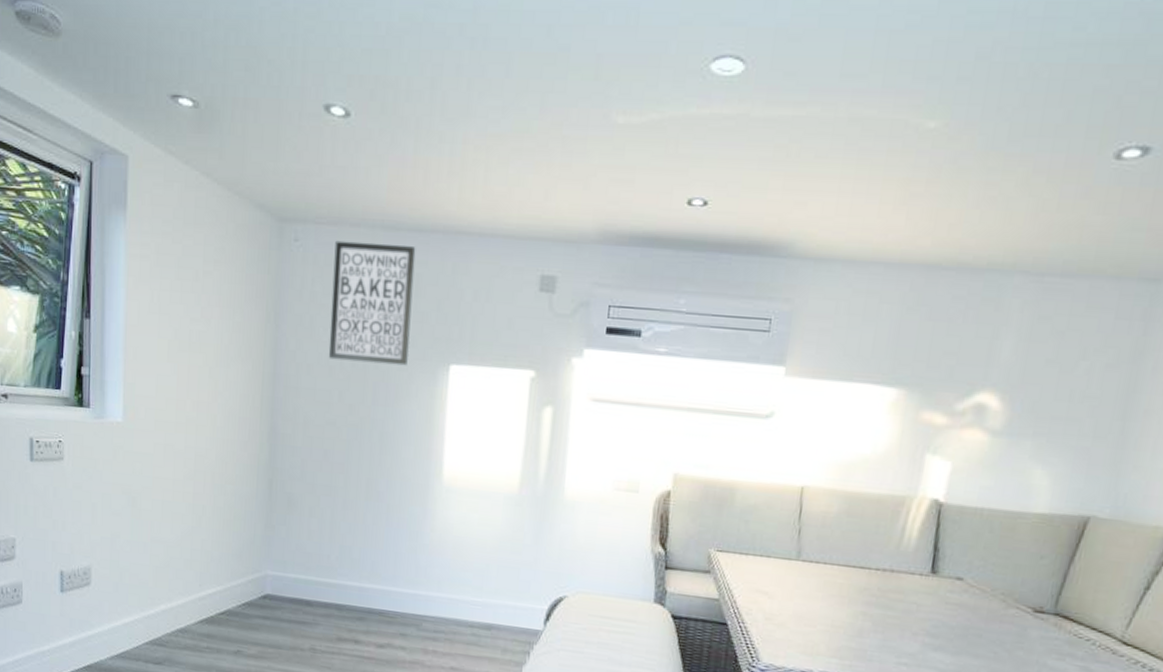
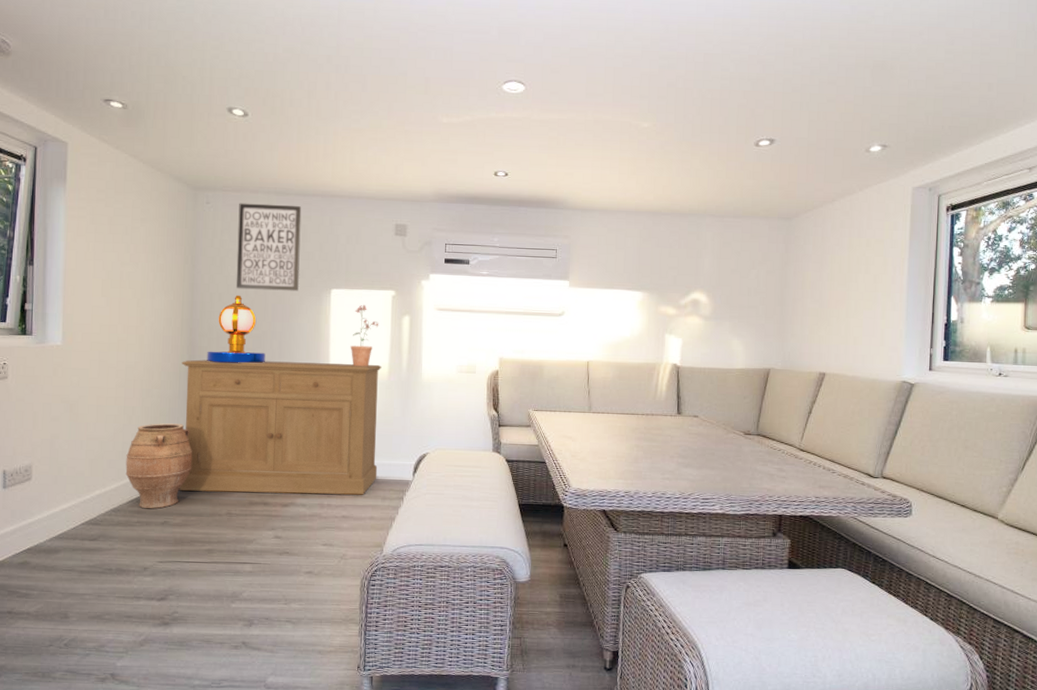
vase: none [194,528,272,634] -> present [125,423,193,509]
sideboard: none [255,450,512,643] -> present [179,359,382,495]
table lamp: none [290,367,363,461] -> present [207,295,265,364]
potted plant: none [471,388,511,474] -> present [350,304,379,367]

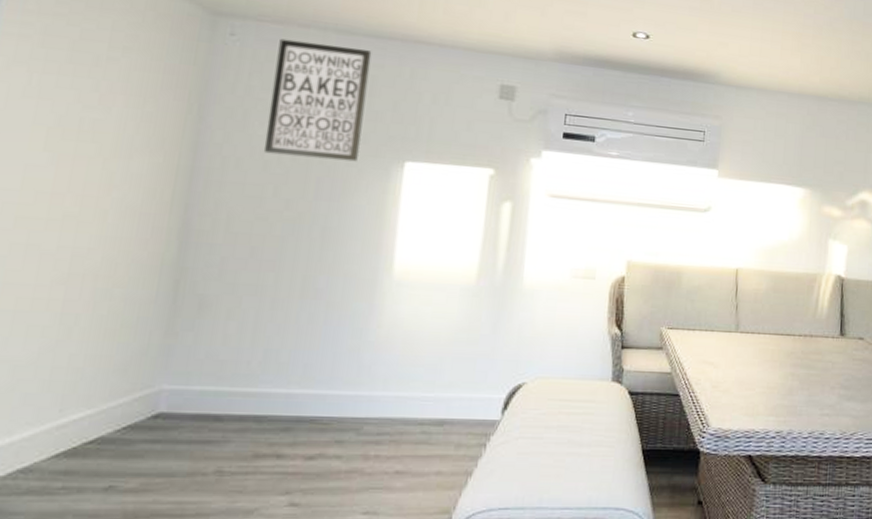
vase: present [125,423,193,509] -> none [50,338,170,468]
sideboard: present [179,359,382,495] -> none [140,248,469,441]
table lamp: present [207,295,265,364] -> none [207,161,300,257]
potted plant: present [350,304,379,367] -> none [425,184,469,267]

